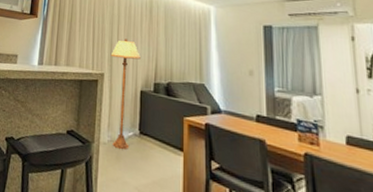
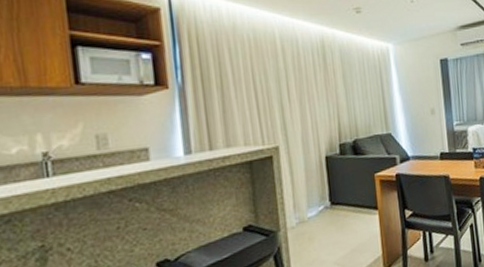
floor lamp: present [110,39,140,150] -> none [283,97,322,230]

